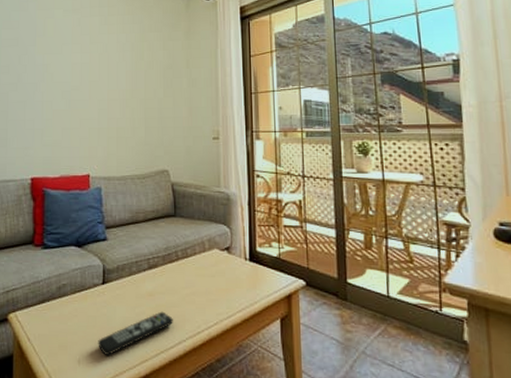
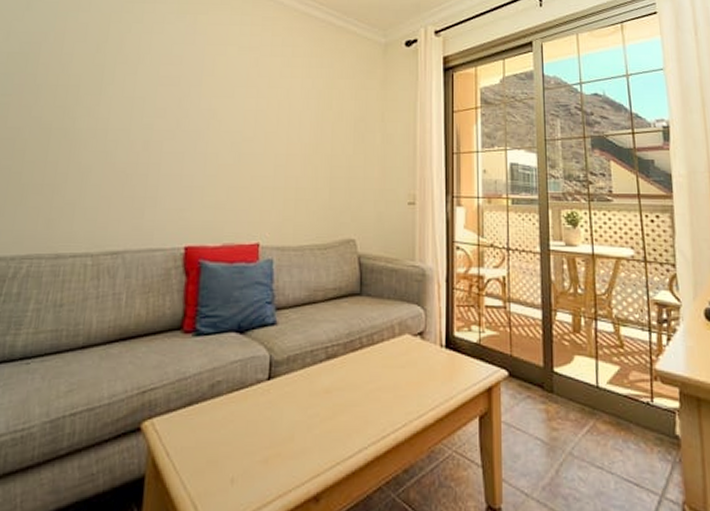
remote control: present [98,311,173,356] -> none [258,412,353,472]

